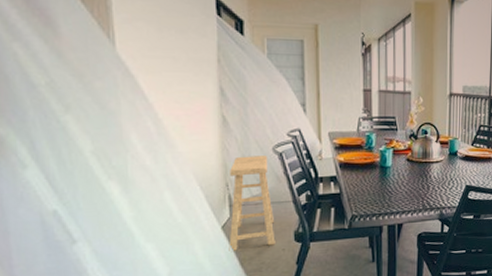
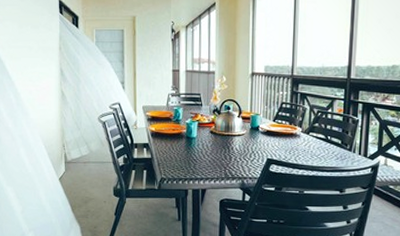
stool: present [229,156,276,251] -> none [64,123,99,199]

